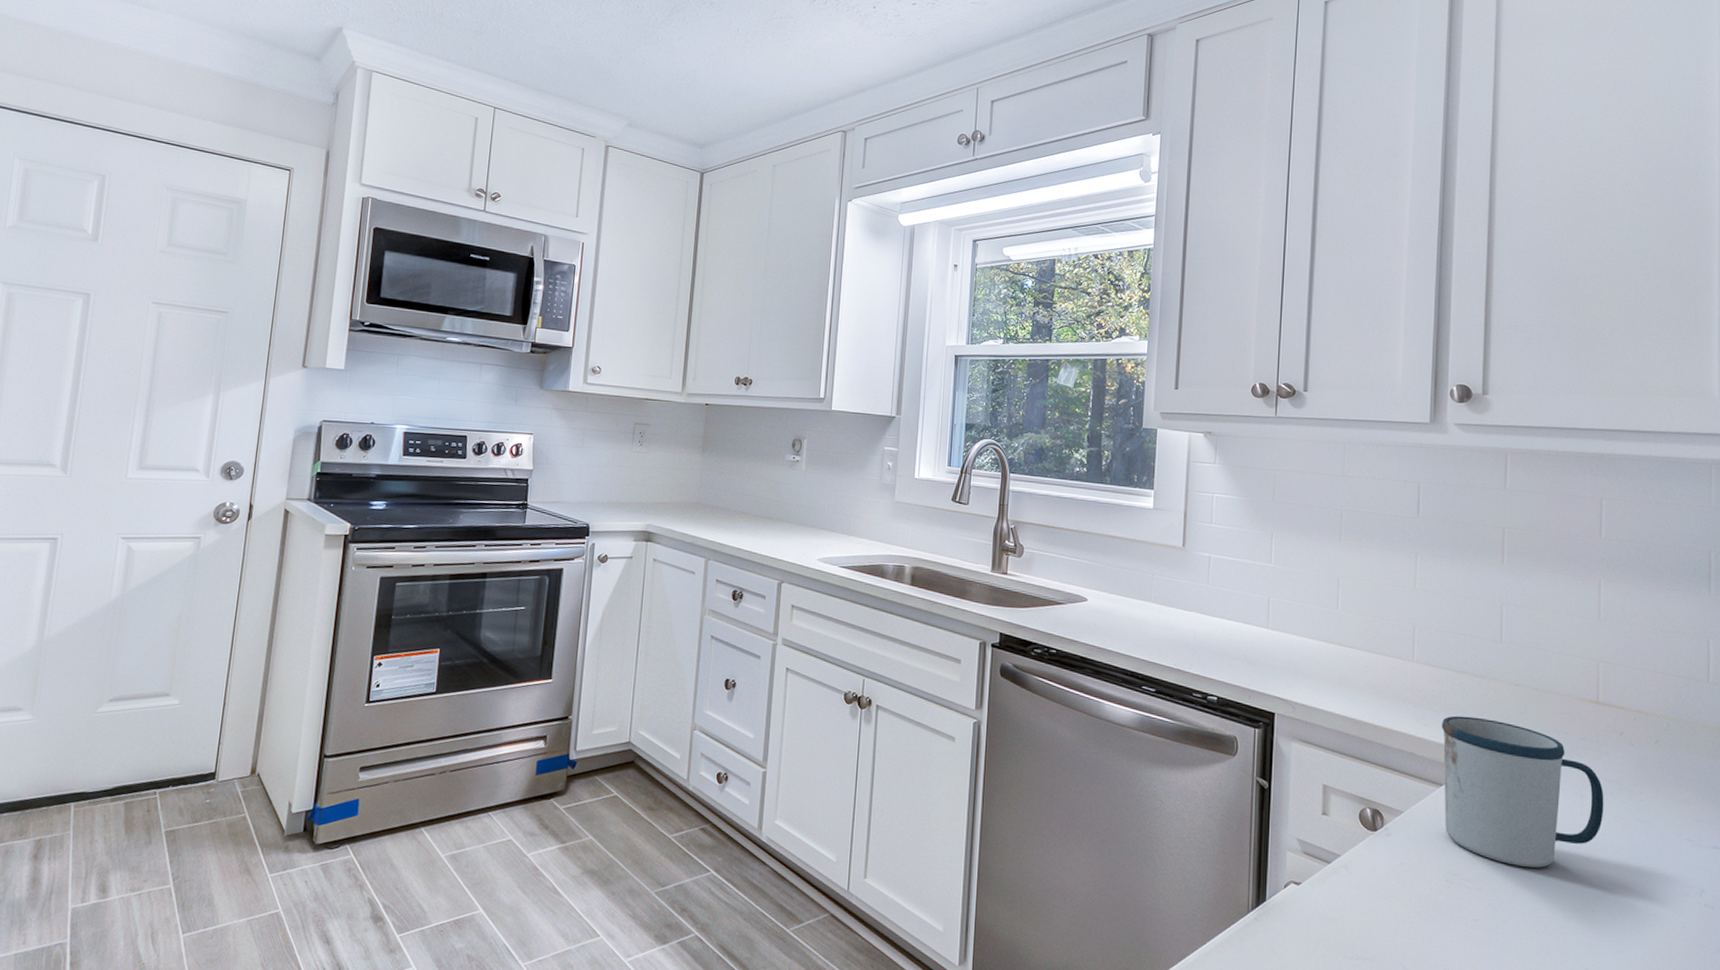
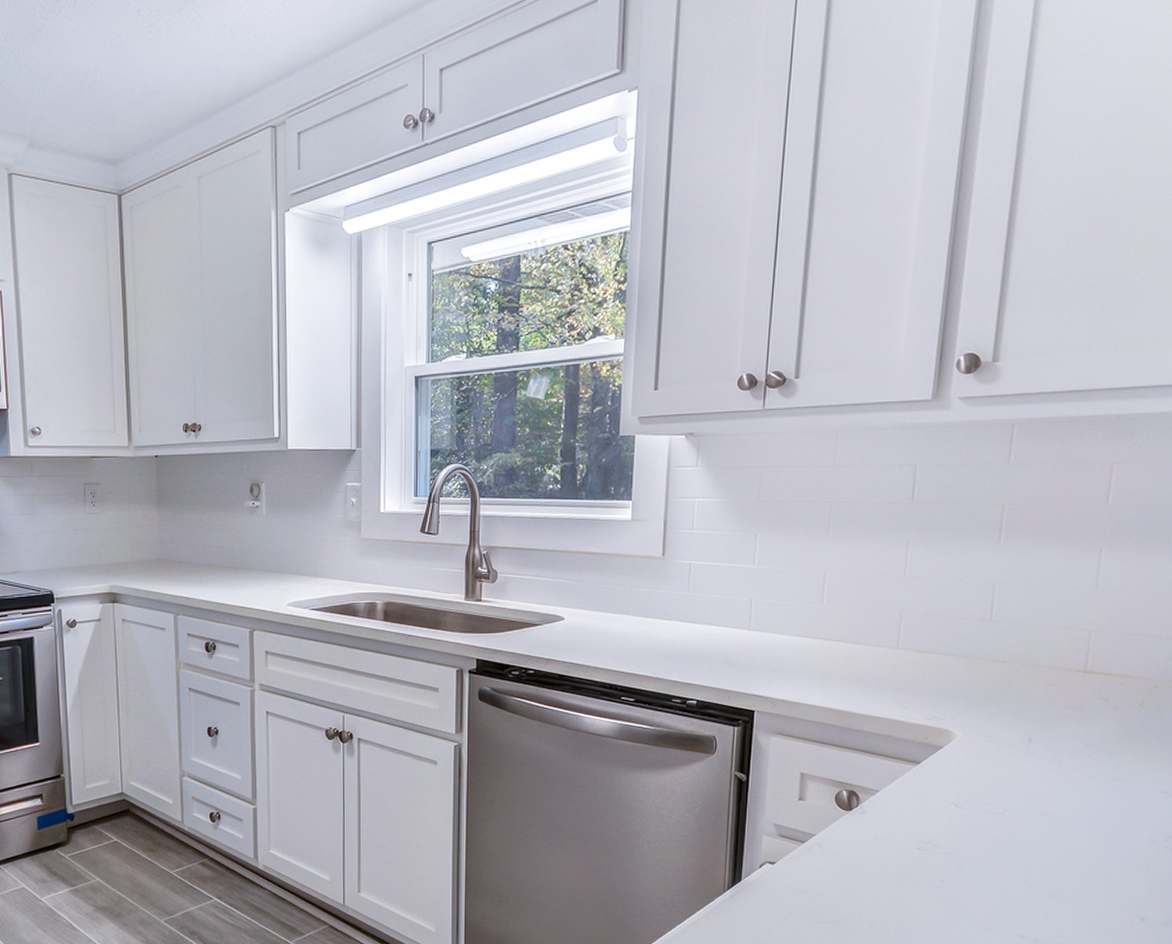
mug: present [1441,715,1604,868] -> none [919,696,1082,830]

